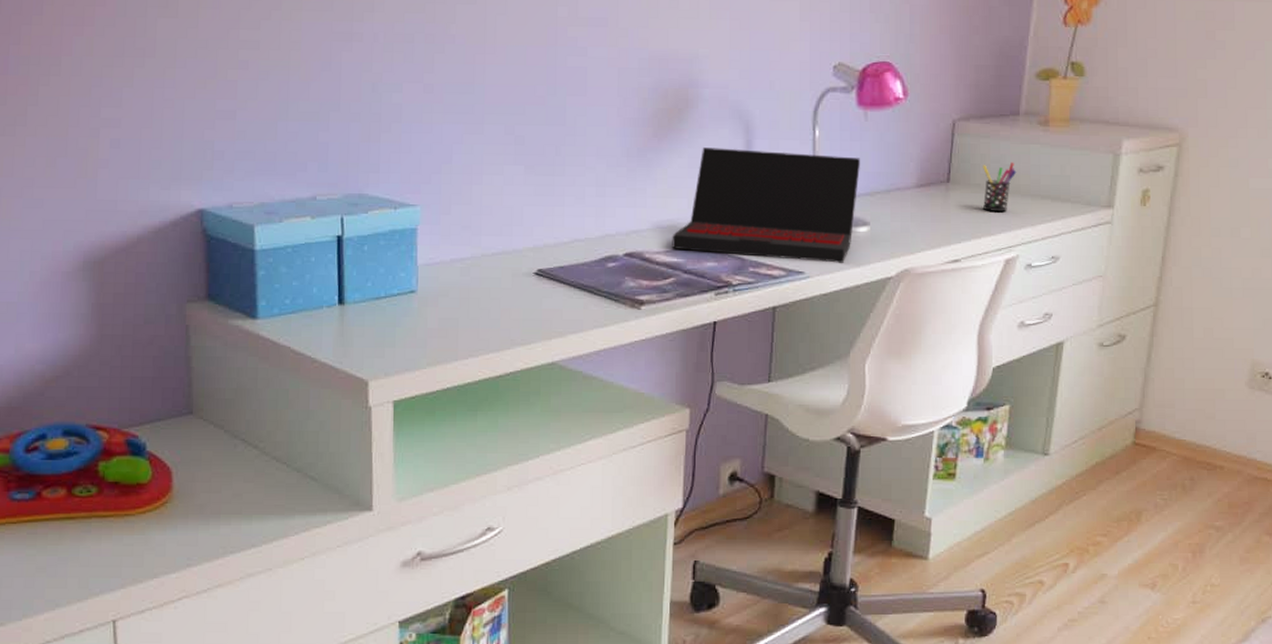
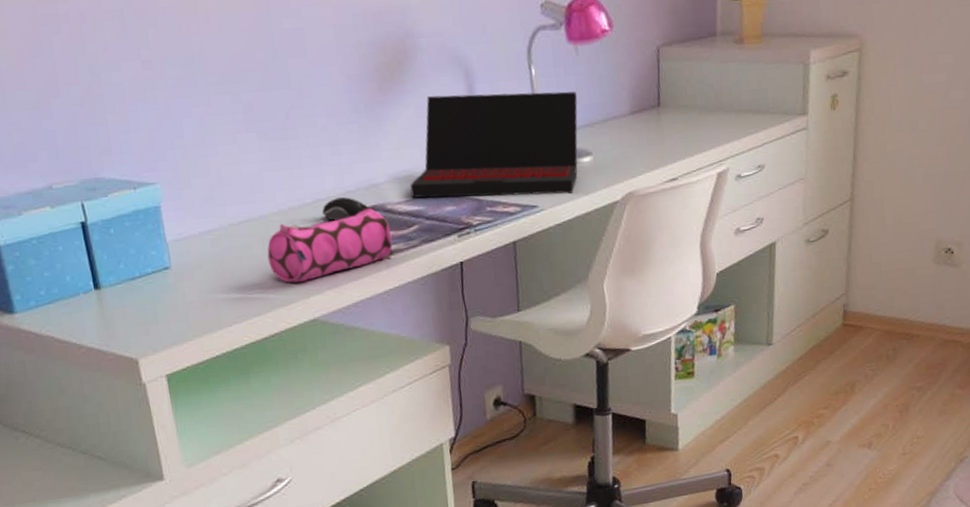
pencil case: none [515,255,646,323] -> present [267,208,393,284]
computer mouse: none [578,240,627,263] -> present [322,197,370,221]
pen holder: present [982,162,1017,211] -> none [687,81,720,130]

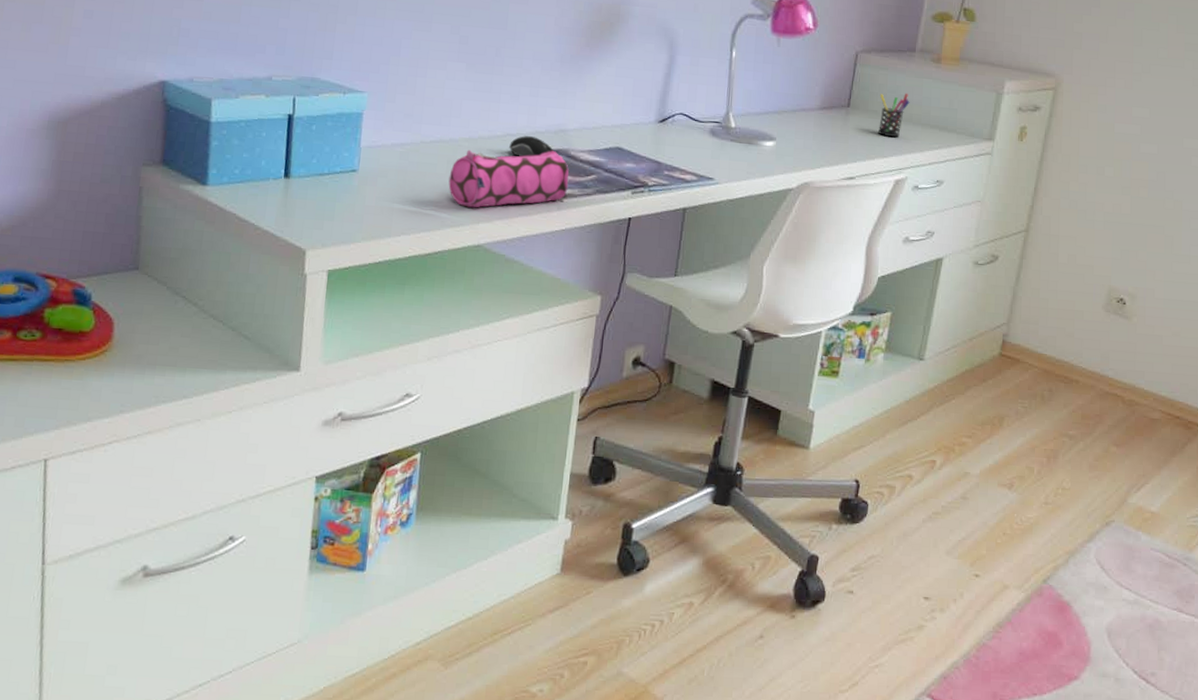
laptop: present [410,91,578,198] -> none [595,59,771,173]
pen holder: none [687,81,720,130] -> present [877,93,910,137]

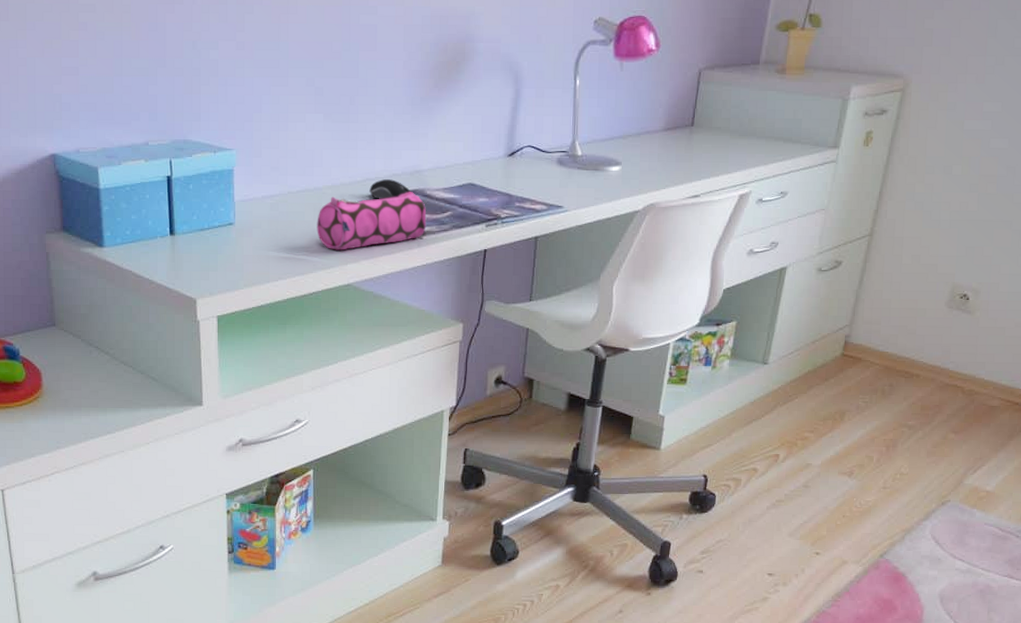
pen holder: present [877,93,910,137] -> none [721,107,754,152]

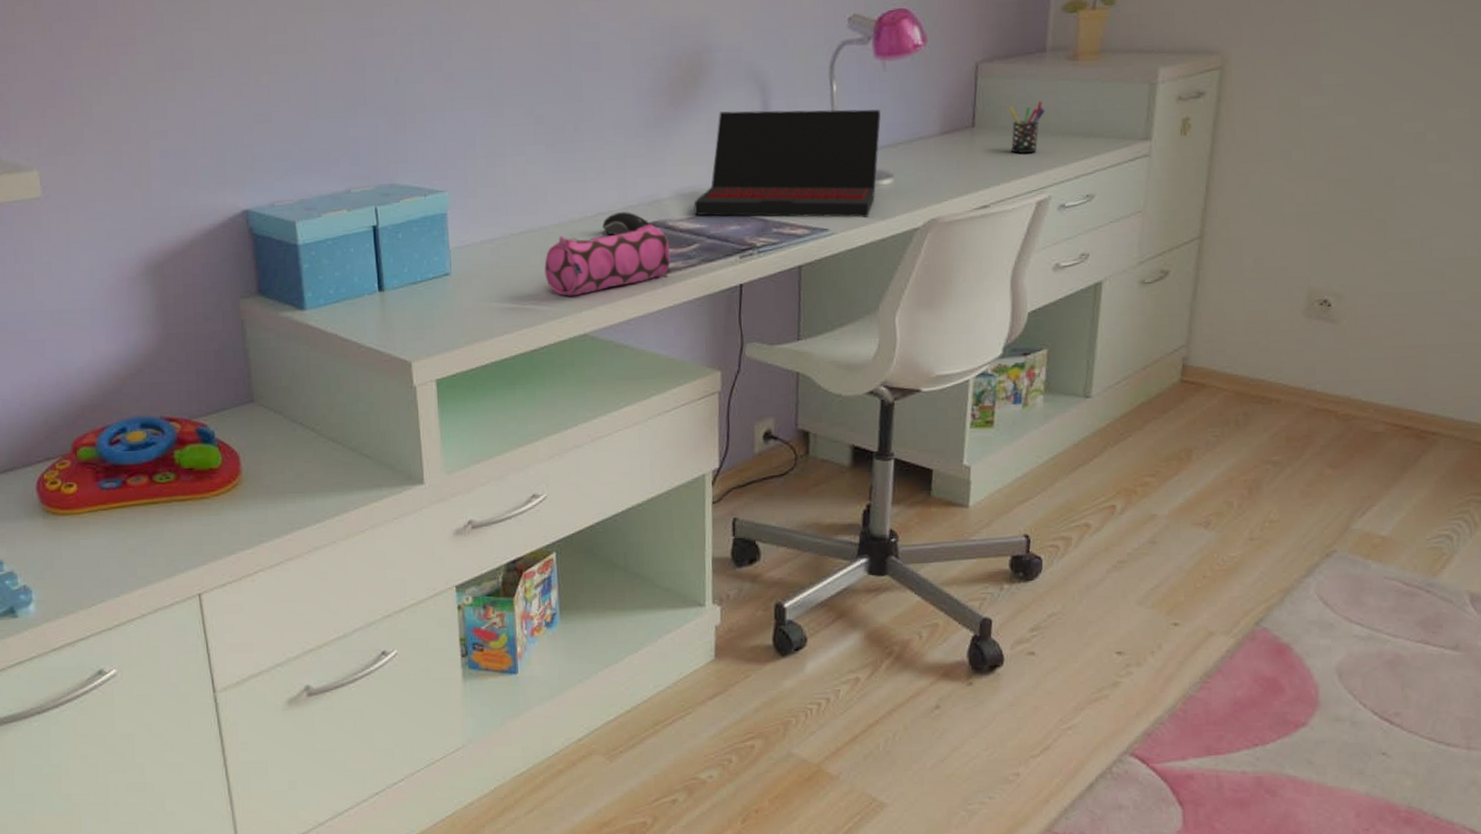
laptop: none [449,96,615,198] -> present [693,109,881,218]
pen holder: none [721,107,754,152] -> present [1008,100,1046,153]

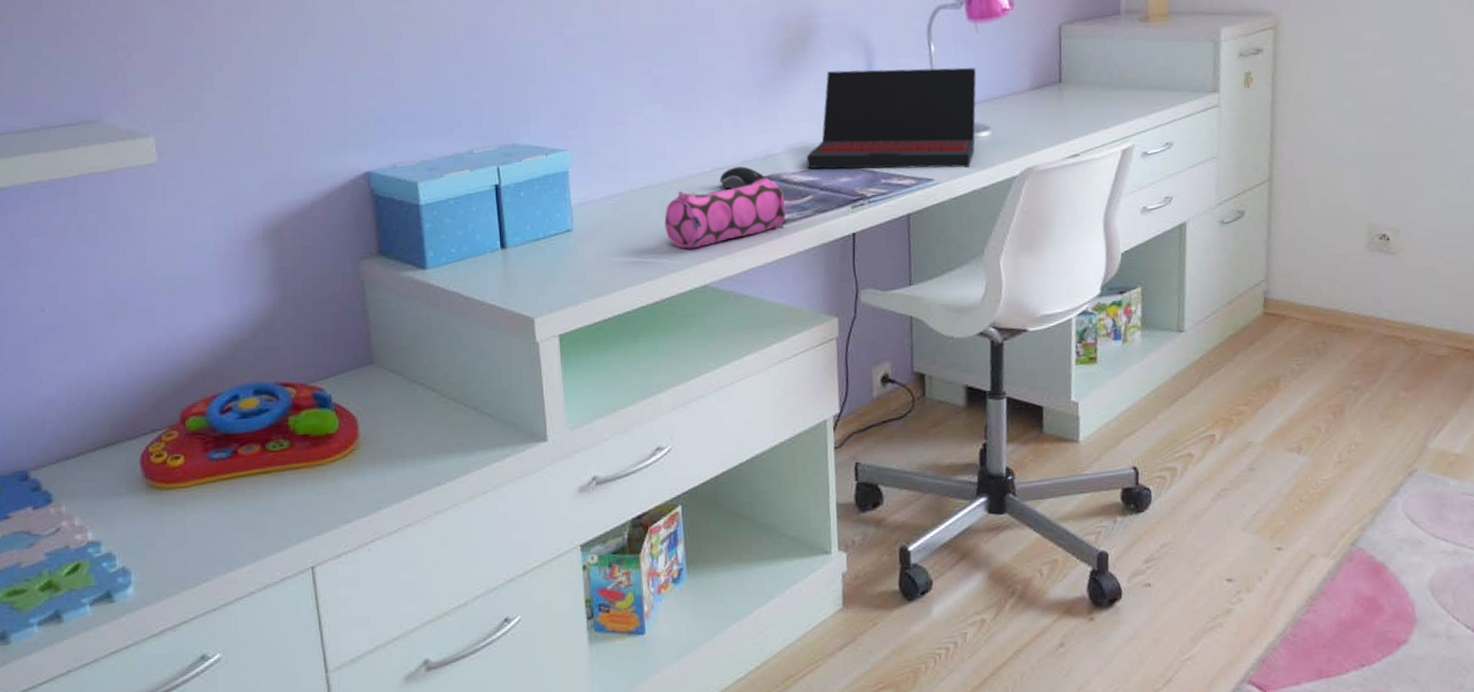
pen holder: present [1008,100,1046,153] -> none [1090,58,1124,106]

